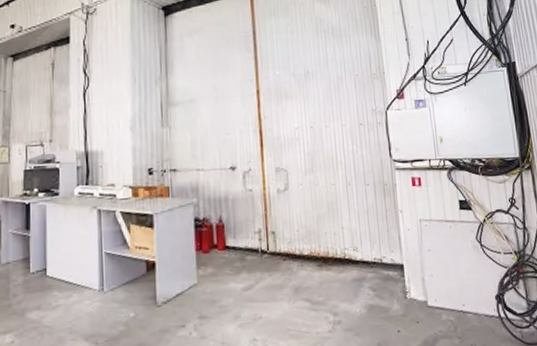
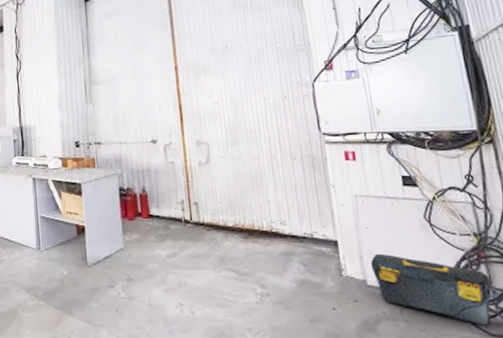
toolbox: none [431,274,528,336] -> present [370,253,492,326]

